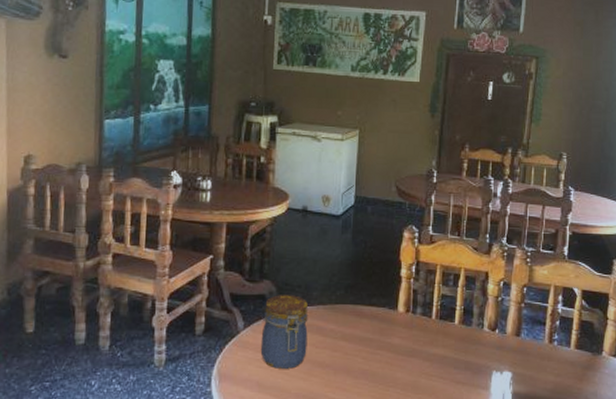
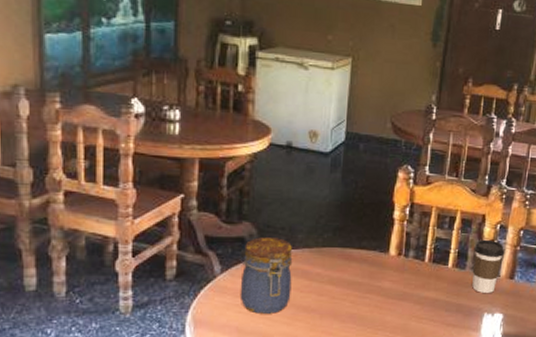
coffee cup: none [478,296,509,350] -> present [472,239,504,293]

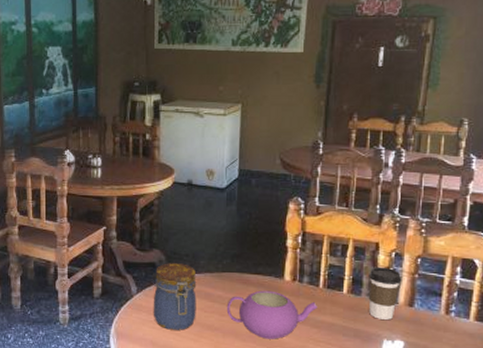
teapot: none [325,266,422,319] -> present [226,290,317,339]

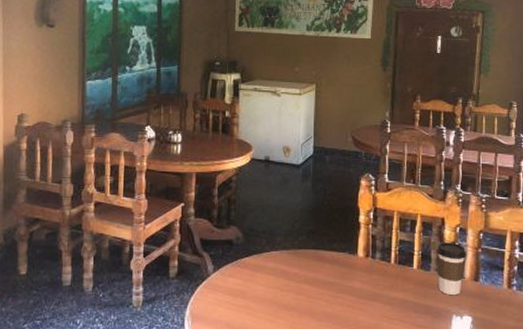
jar: present [154,263,197,330] -> none [230,240,273,311]
teapot: present [226,290,317,339] -> none [302,267,389,318]

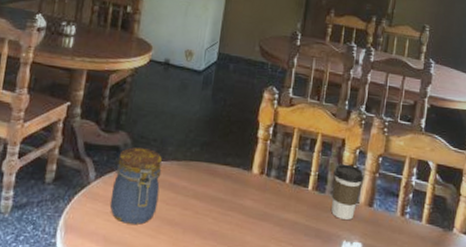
jar: none [230,240,273,311] -> present [110,147,162,225]

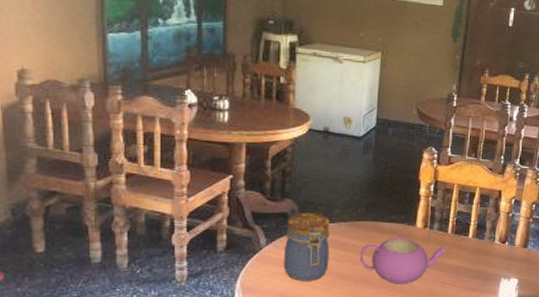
teapot: none [189,183,282,238] -> present [359,238,445,284]
coffee cup: present [331,163,363,220] -> none [490,212,519,260]

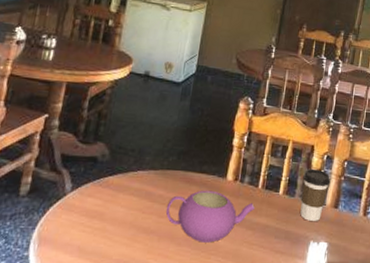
jar: present [284,213,330,281] -> none [86,158,139,234]
coffee cup: none [490,212,519,260] -> present [300,168,330,221]

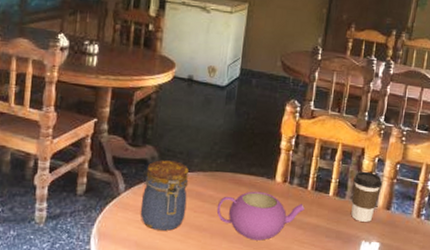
jar: none [86,158,139,234] -> present [141,160,189,231]

